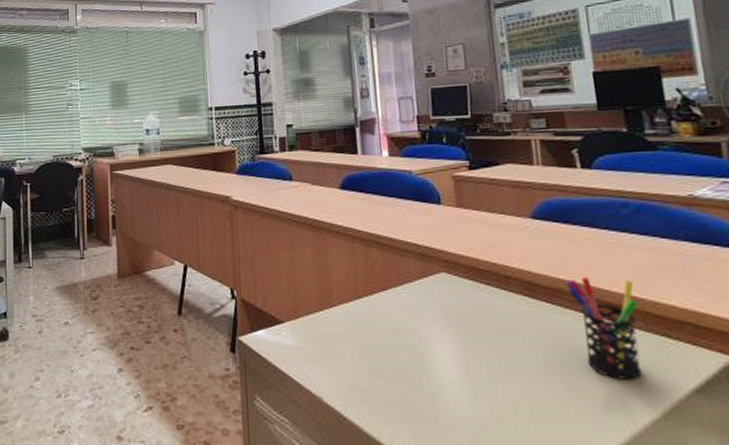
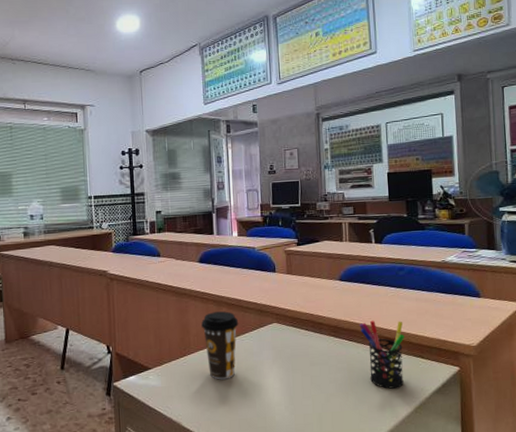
coffee cup: none [345,253,395,345] -> present [201,311,239,380]

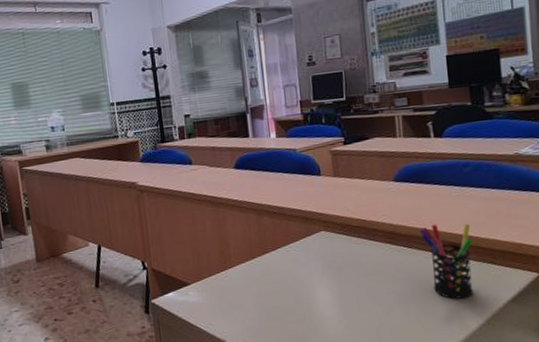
coffee cup: present [201,311,239,380] -> none [241,220,283,294]

